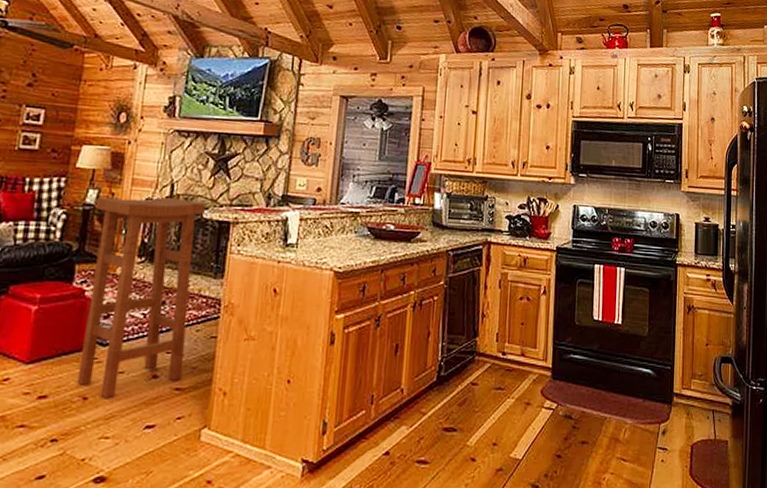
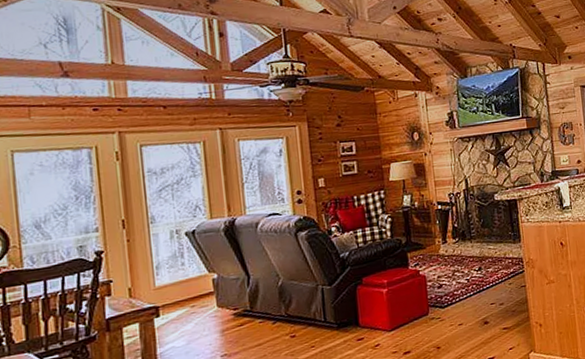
bar stool: present [76,197,206,399] -> none [411,188,506,346]

